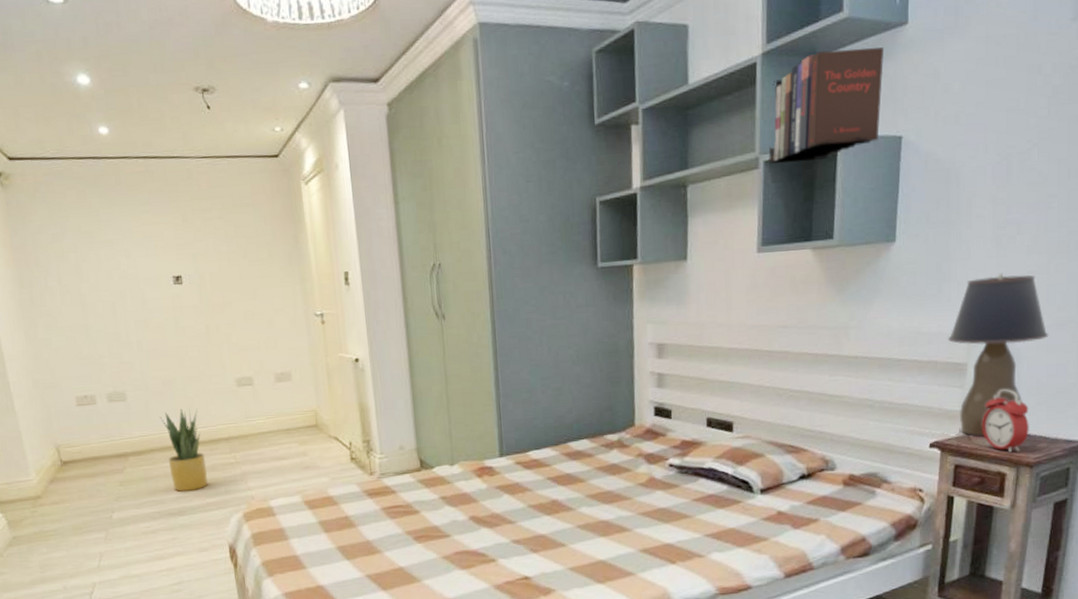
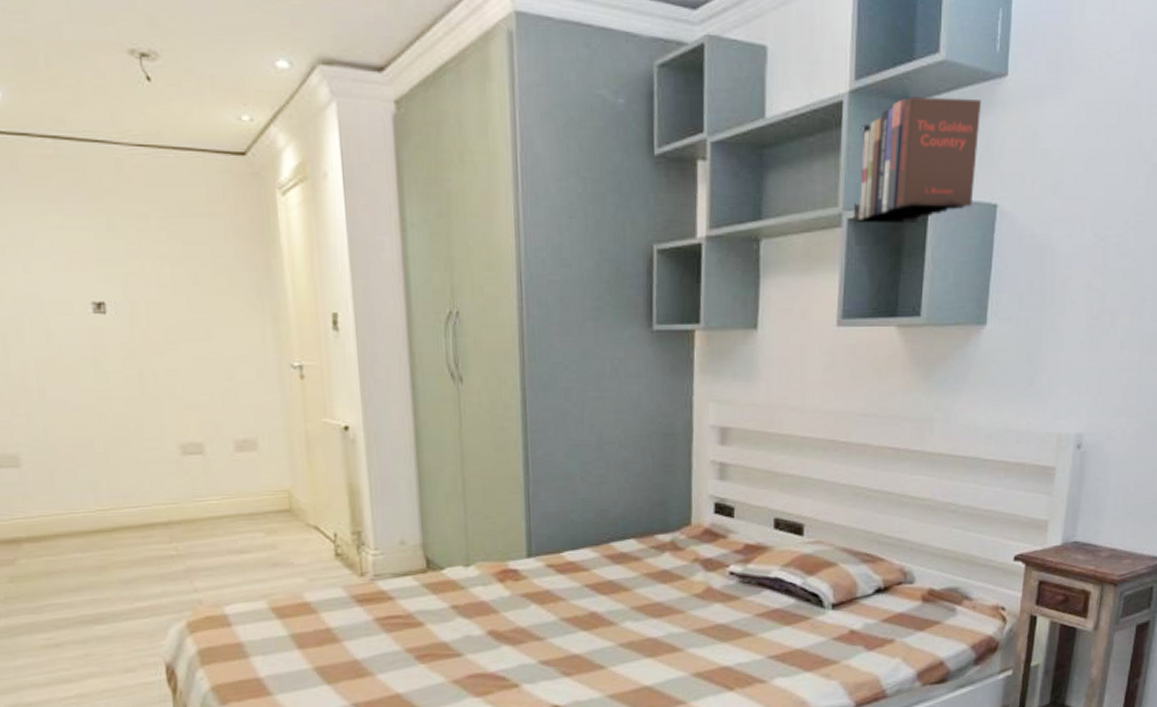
planter: present [160,409,208,492] -> none [70,481,137,592]
table lamp: present [948,273,1049,437] -> none [1037,368,1138,551]
alarm clock: present [982,388,1030,453] -> none [1068,497,1116,569]

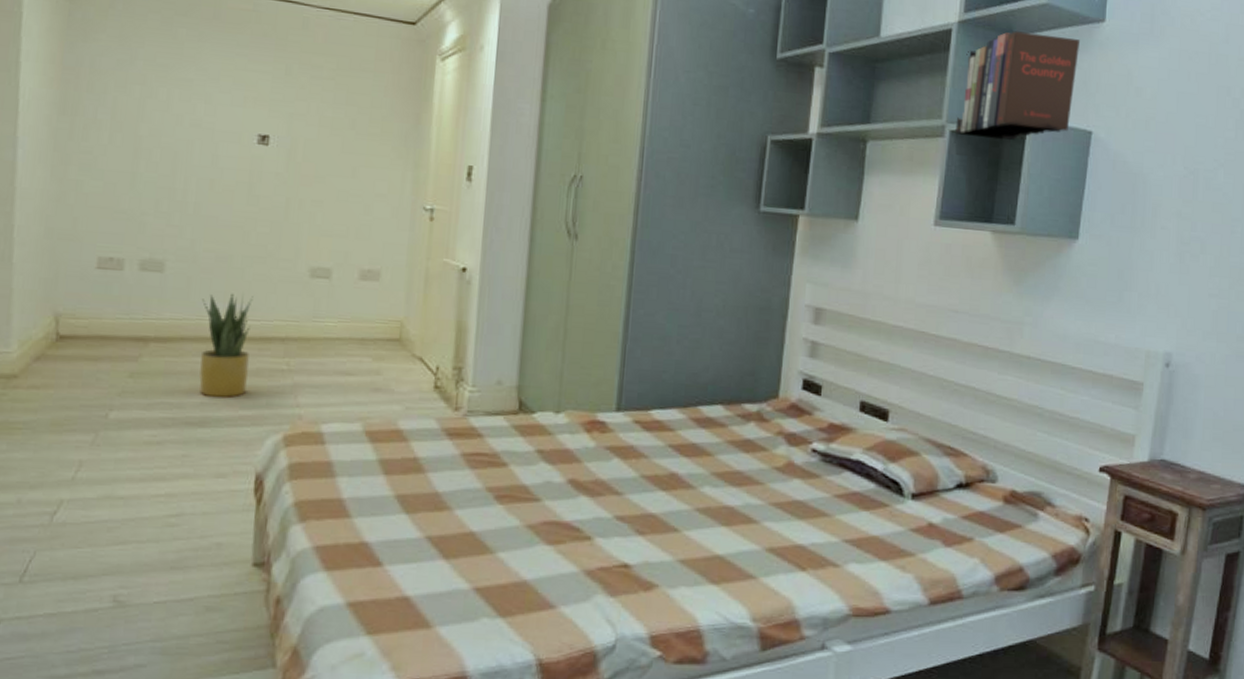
planter: none [70,481,137,592] -> present [199,293,253,398]

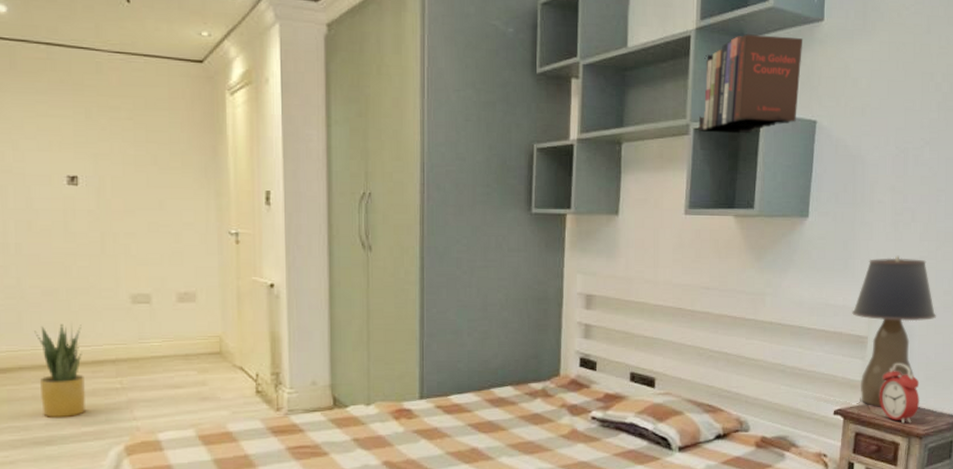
table lamp: none [1126,291,1228,468] -> present [852,255,937,407]
alarm clock: none [1155,416,1205,491] -> present [880,363,920,424]

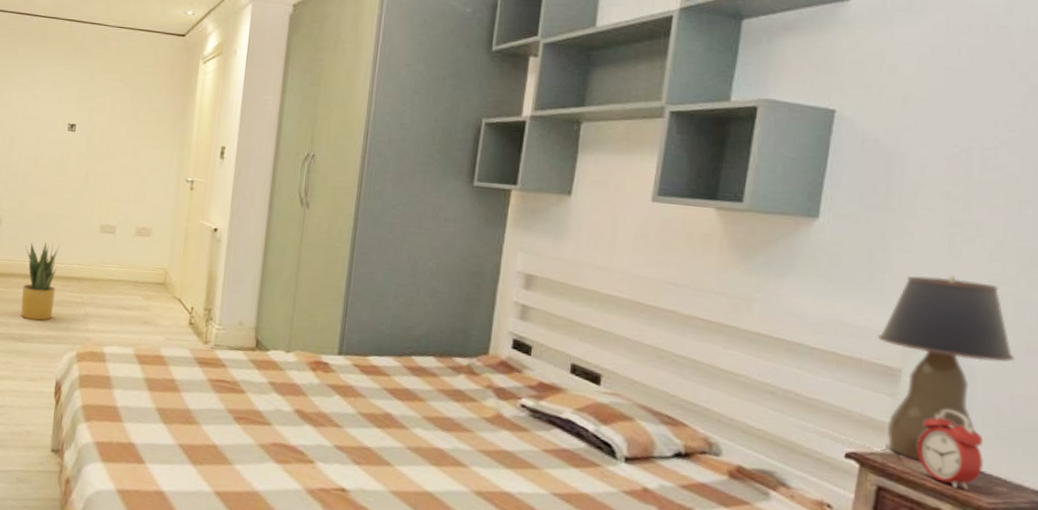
books: present [698,34,803,134] -> none [675,14,821,120]

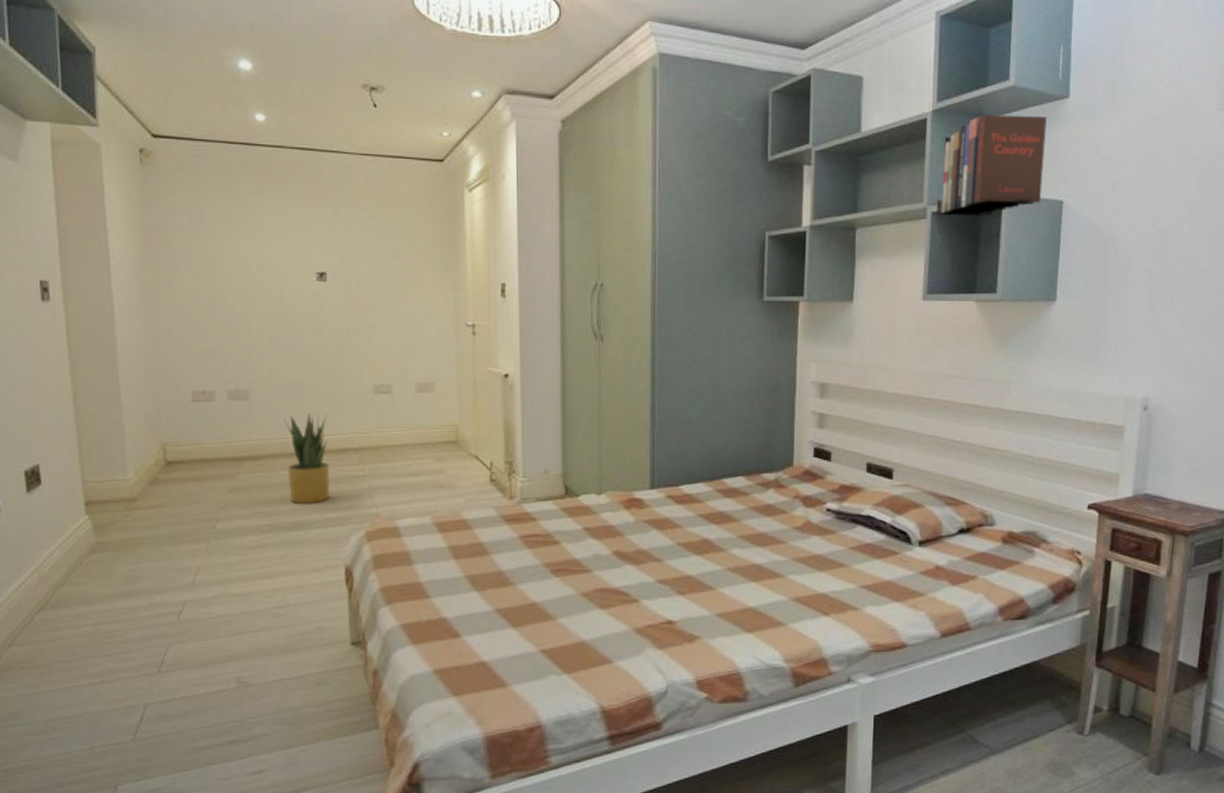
books: none [675,14,821,120] -> present [936,114,1047,216]
table lamp: present [878,275,1015,461] -> none [1106,340,1202,502]
alarm clock: present [917,409,985,490] -> none [1139,454,1185,520]

